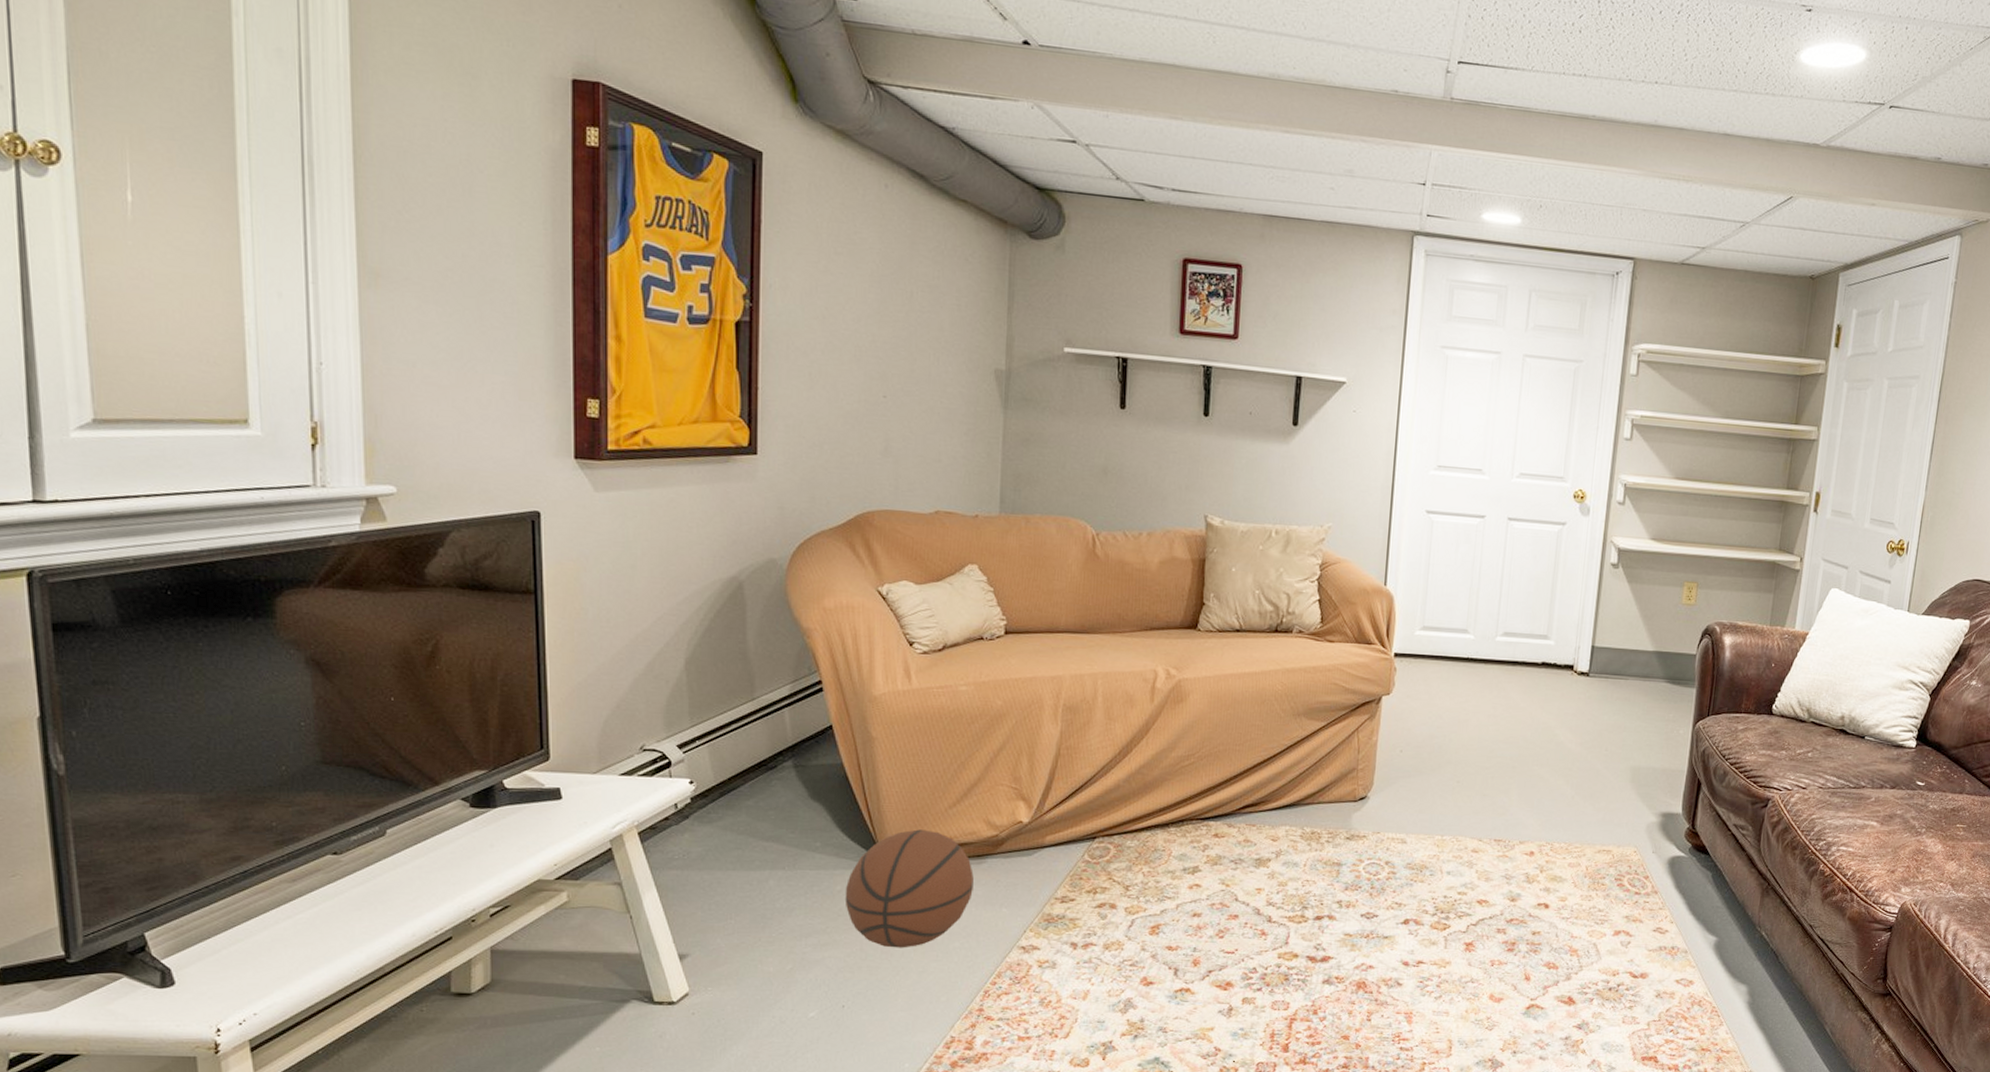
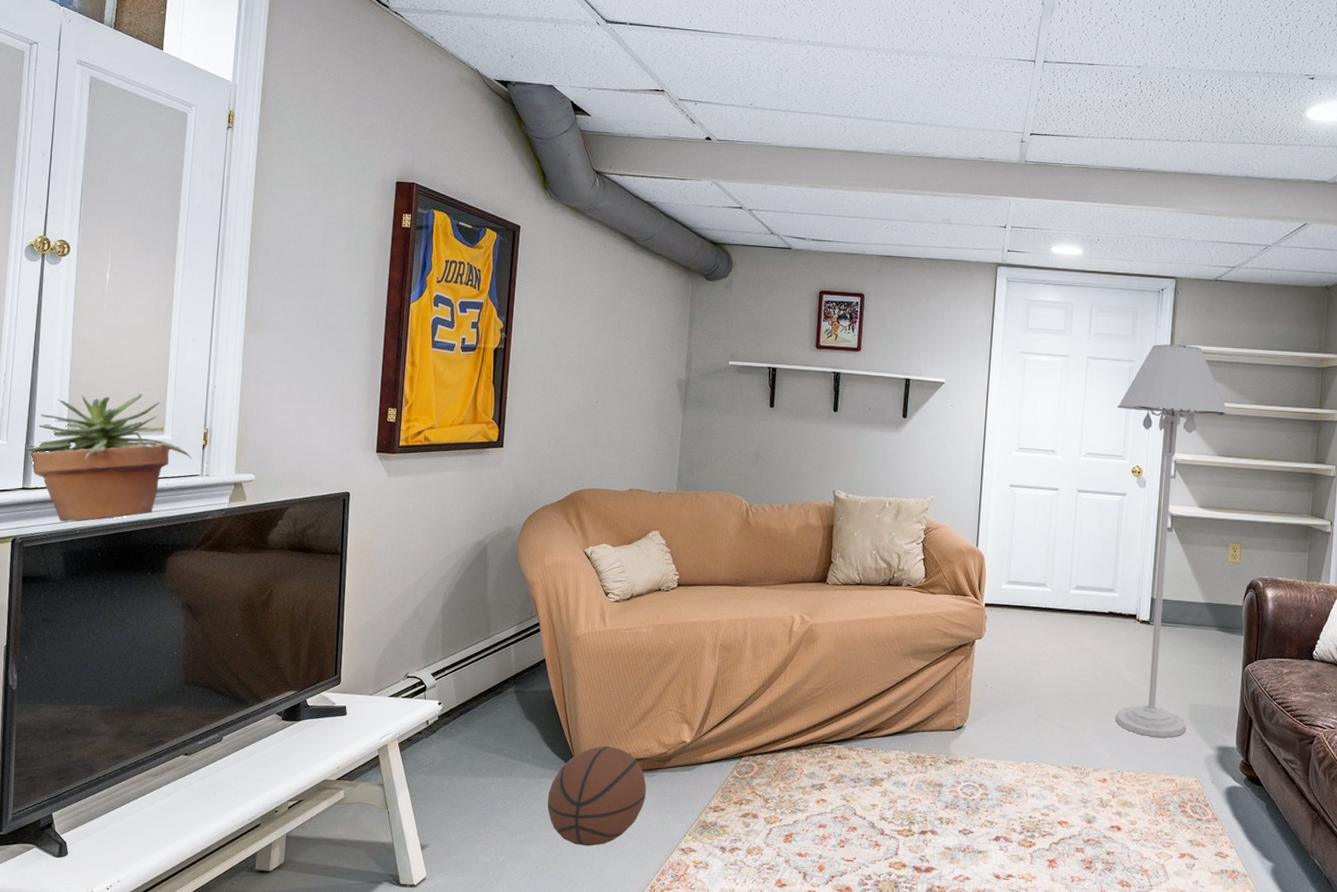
potted plant: none [32,370,299,549] -> present [27,394,193,522]
floor lamp: none [1546,341,1691,804] -> present [1116,344,1229,738]

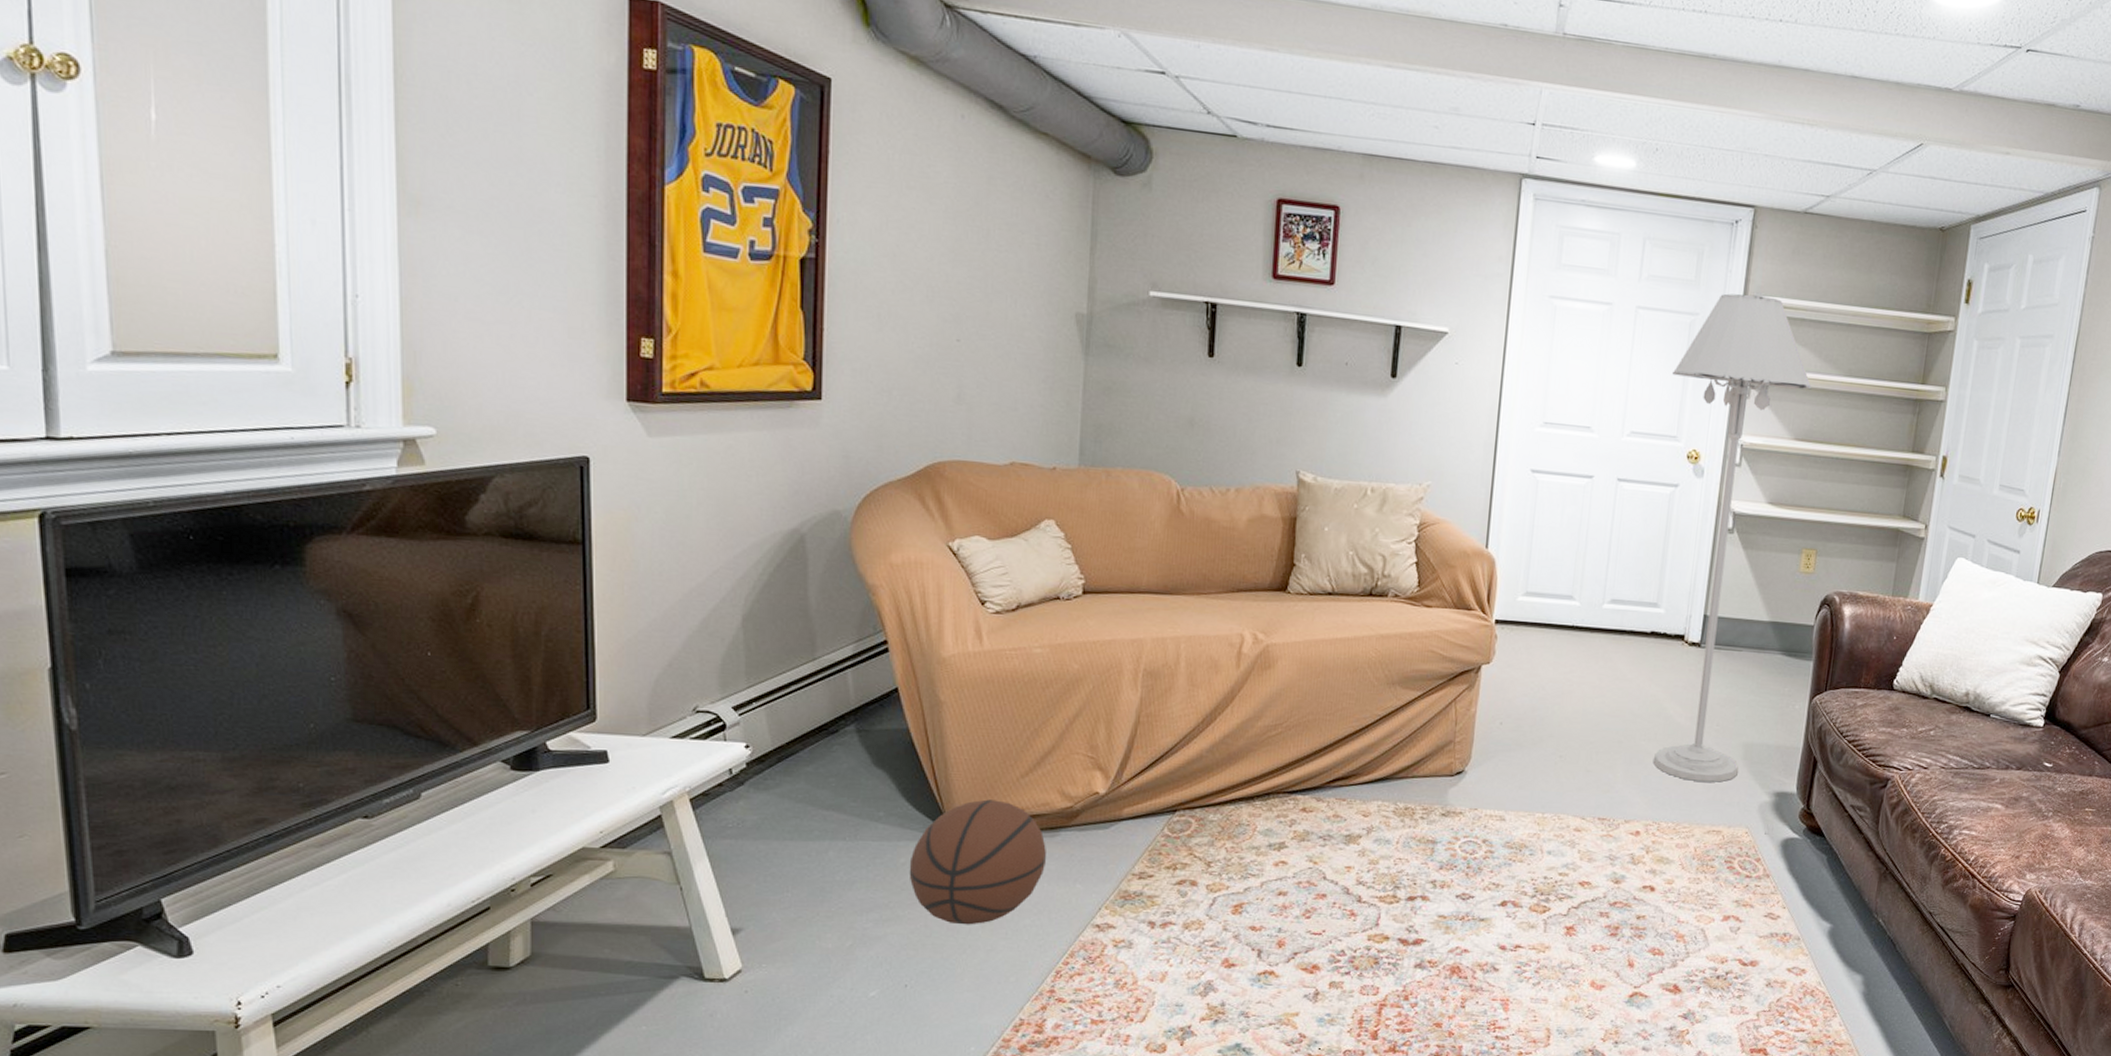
potted plant: present [27,394,193,522] -> none [46,300,331,490]

